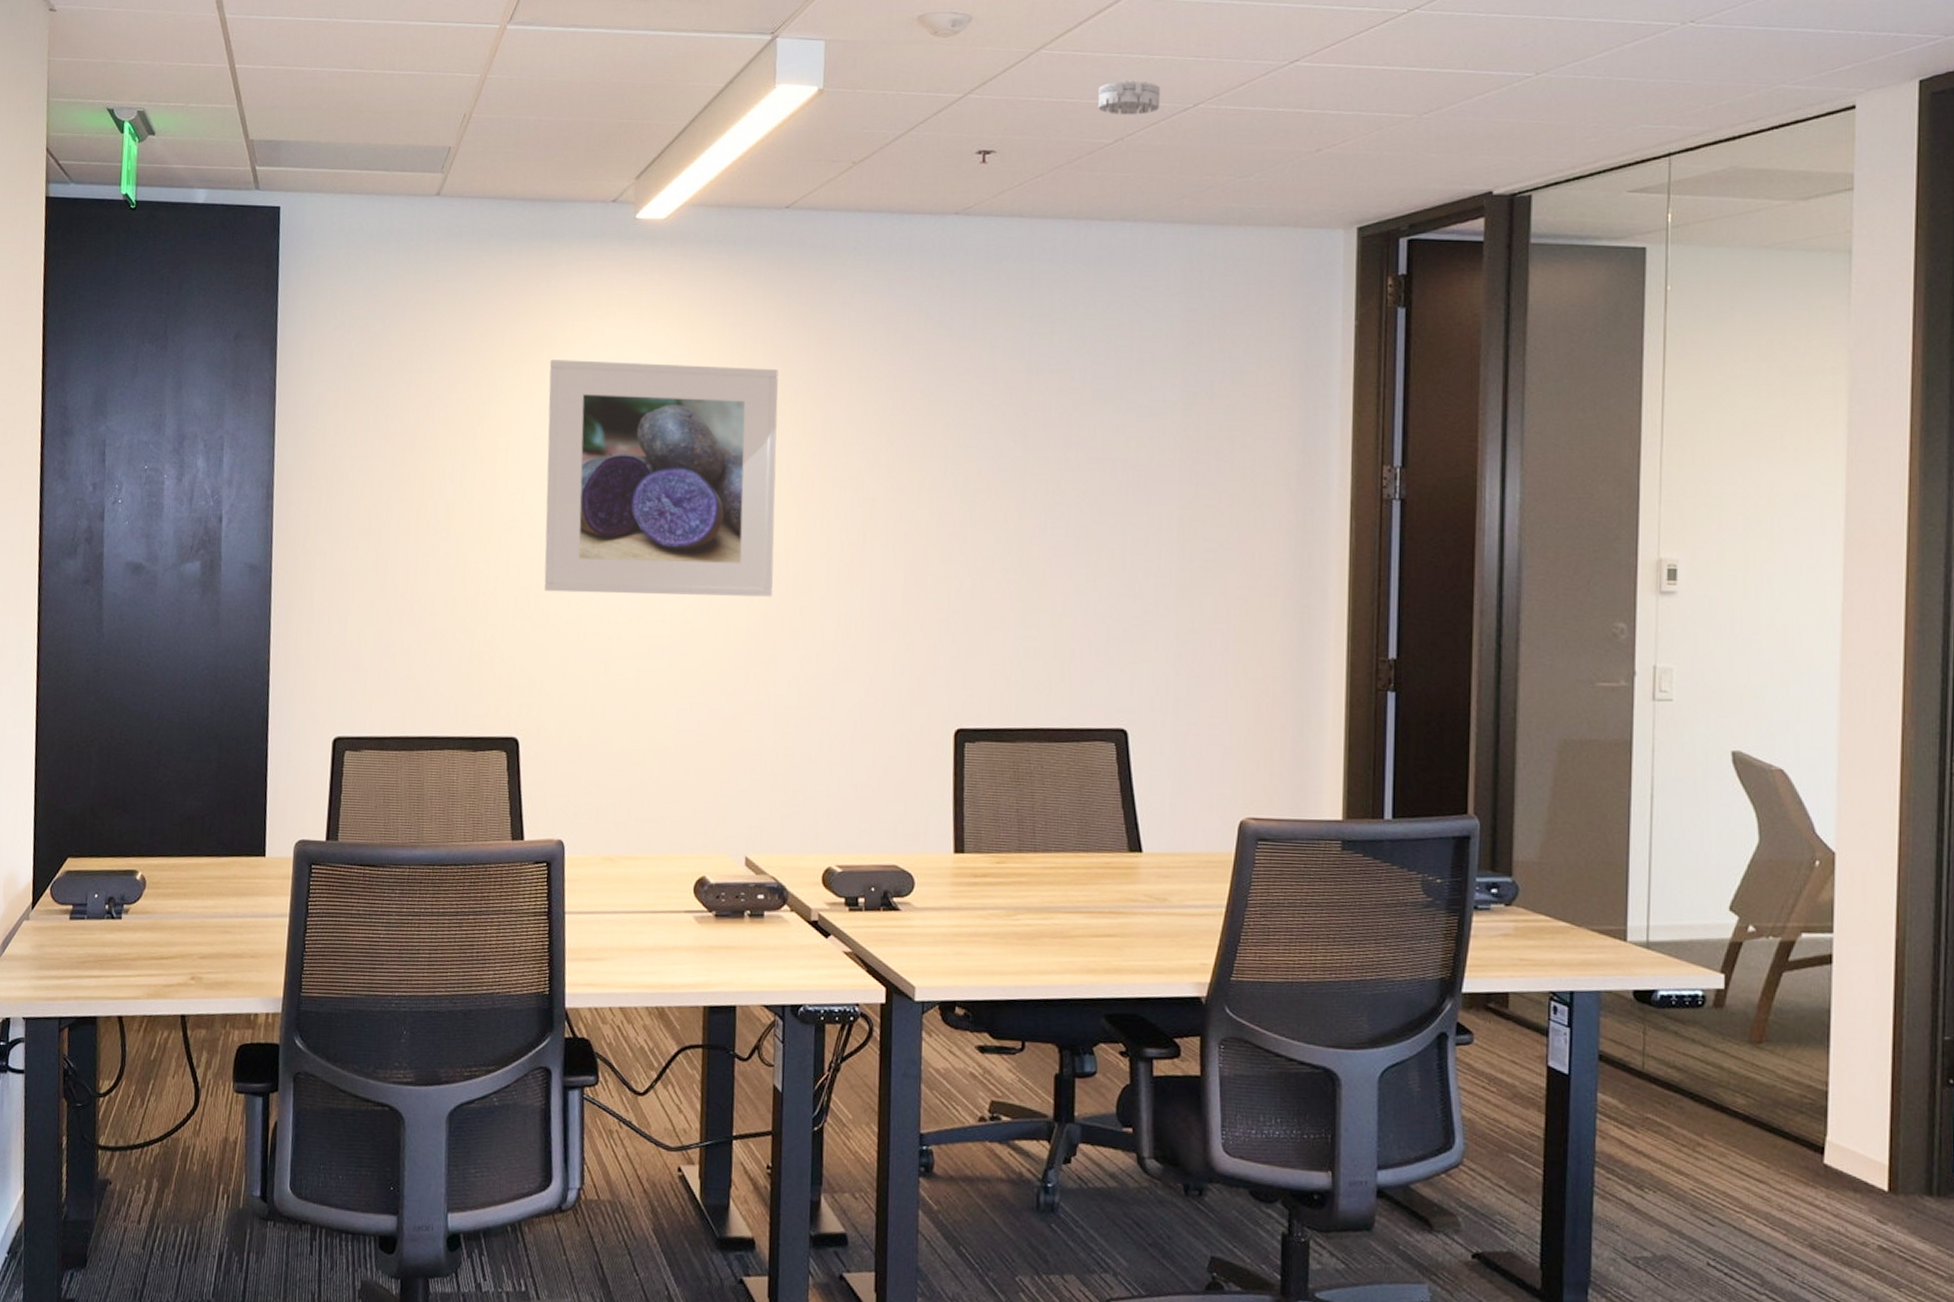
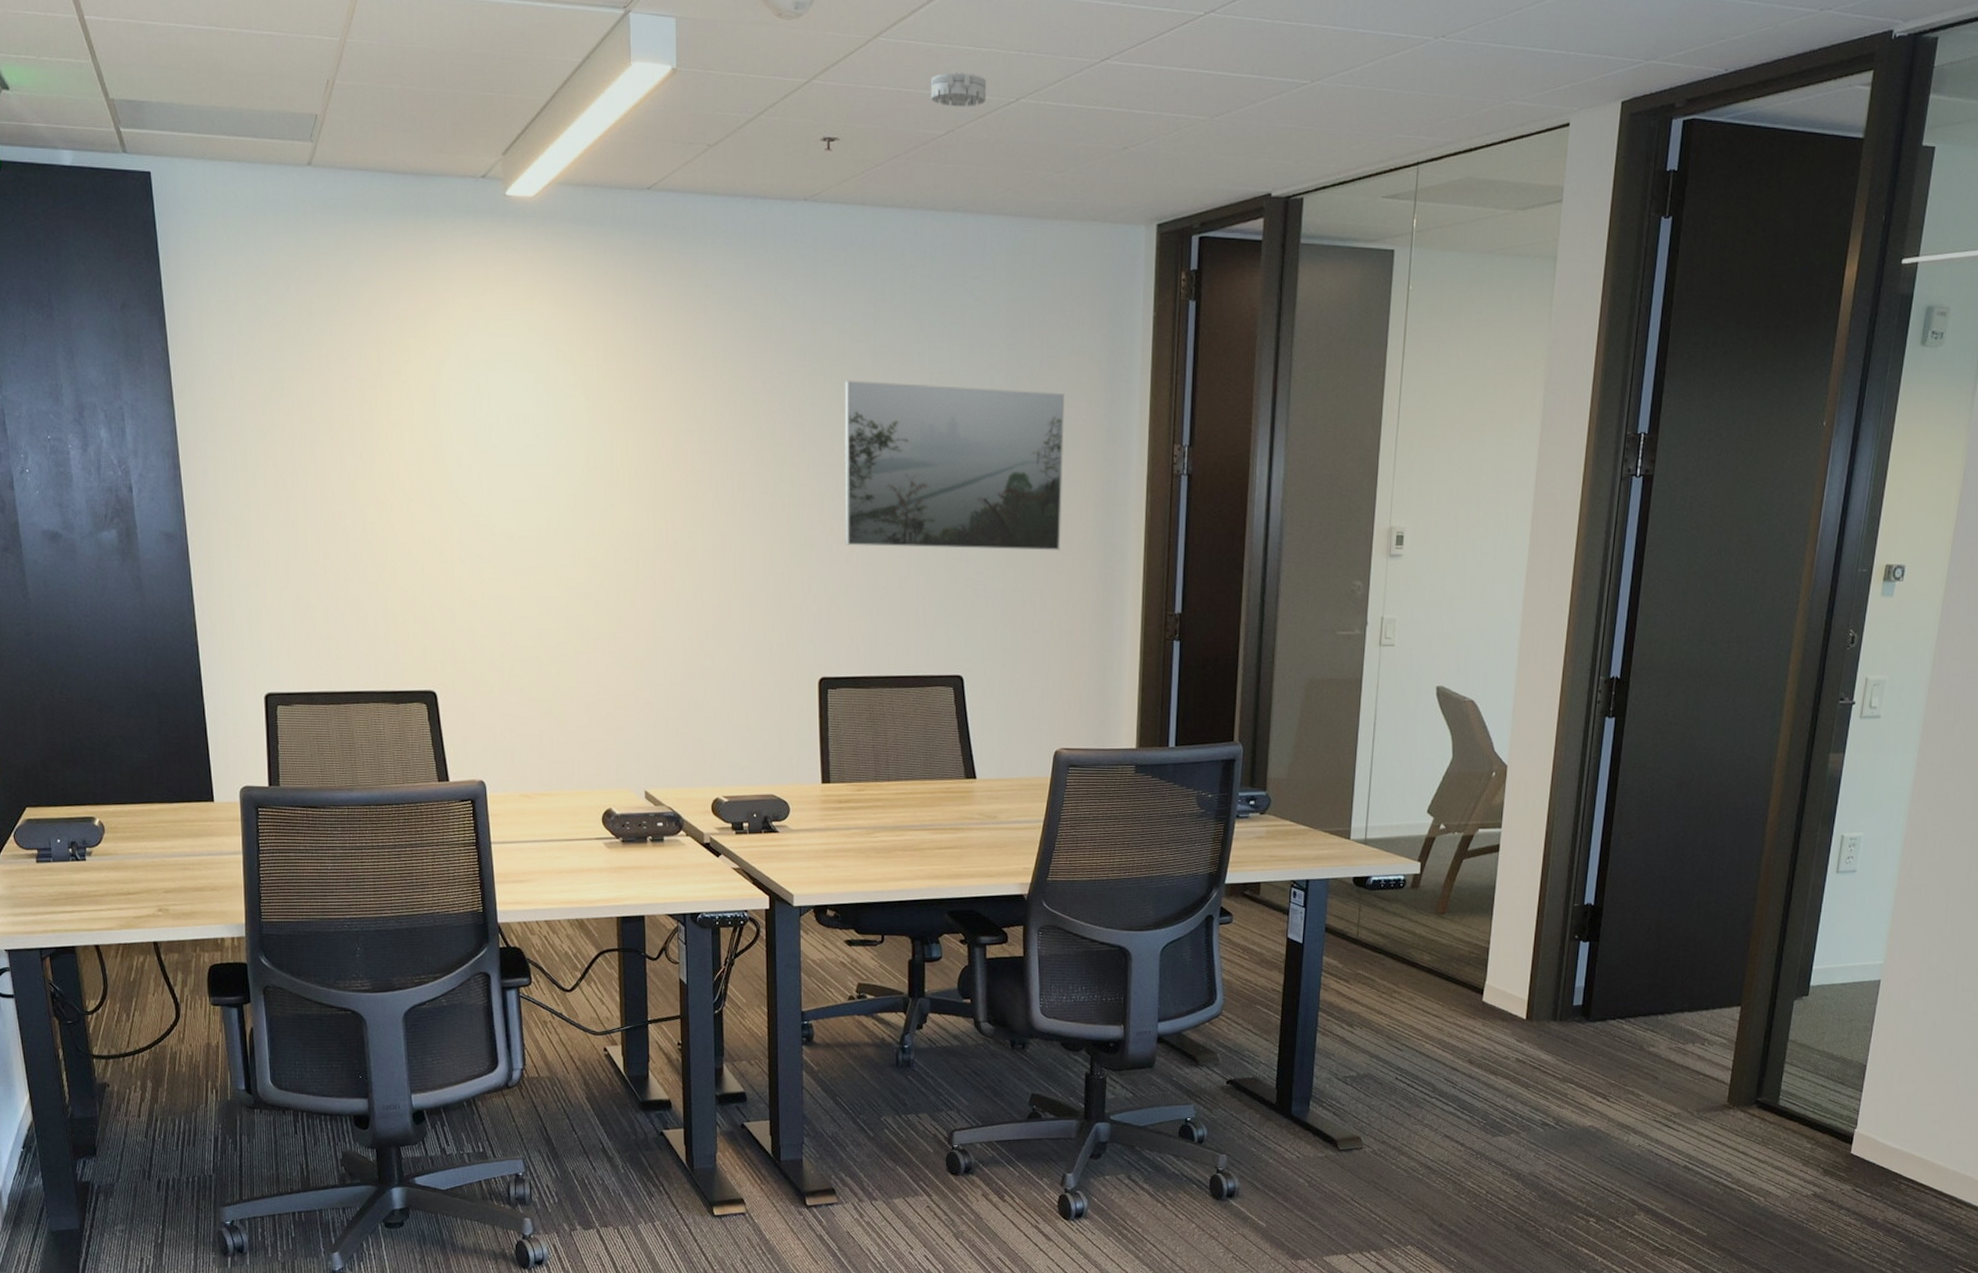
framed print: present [544,360,779,597] -> none [434,335,656,562]
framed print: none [989,399,1251,587] -> present [844,380,1065,551]

